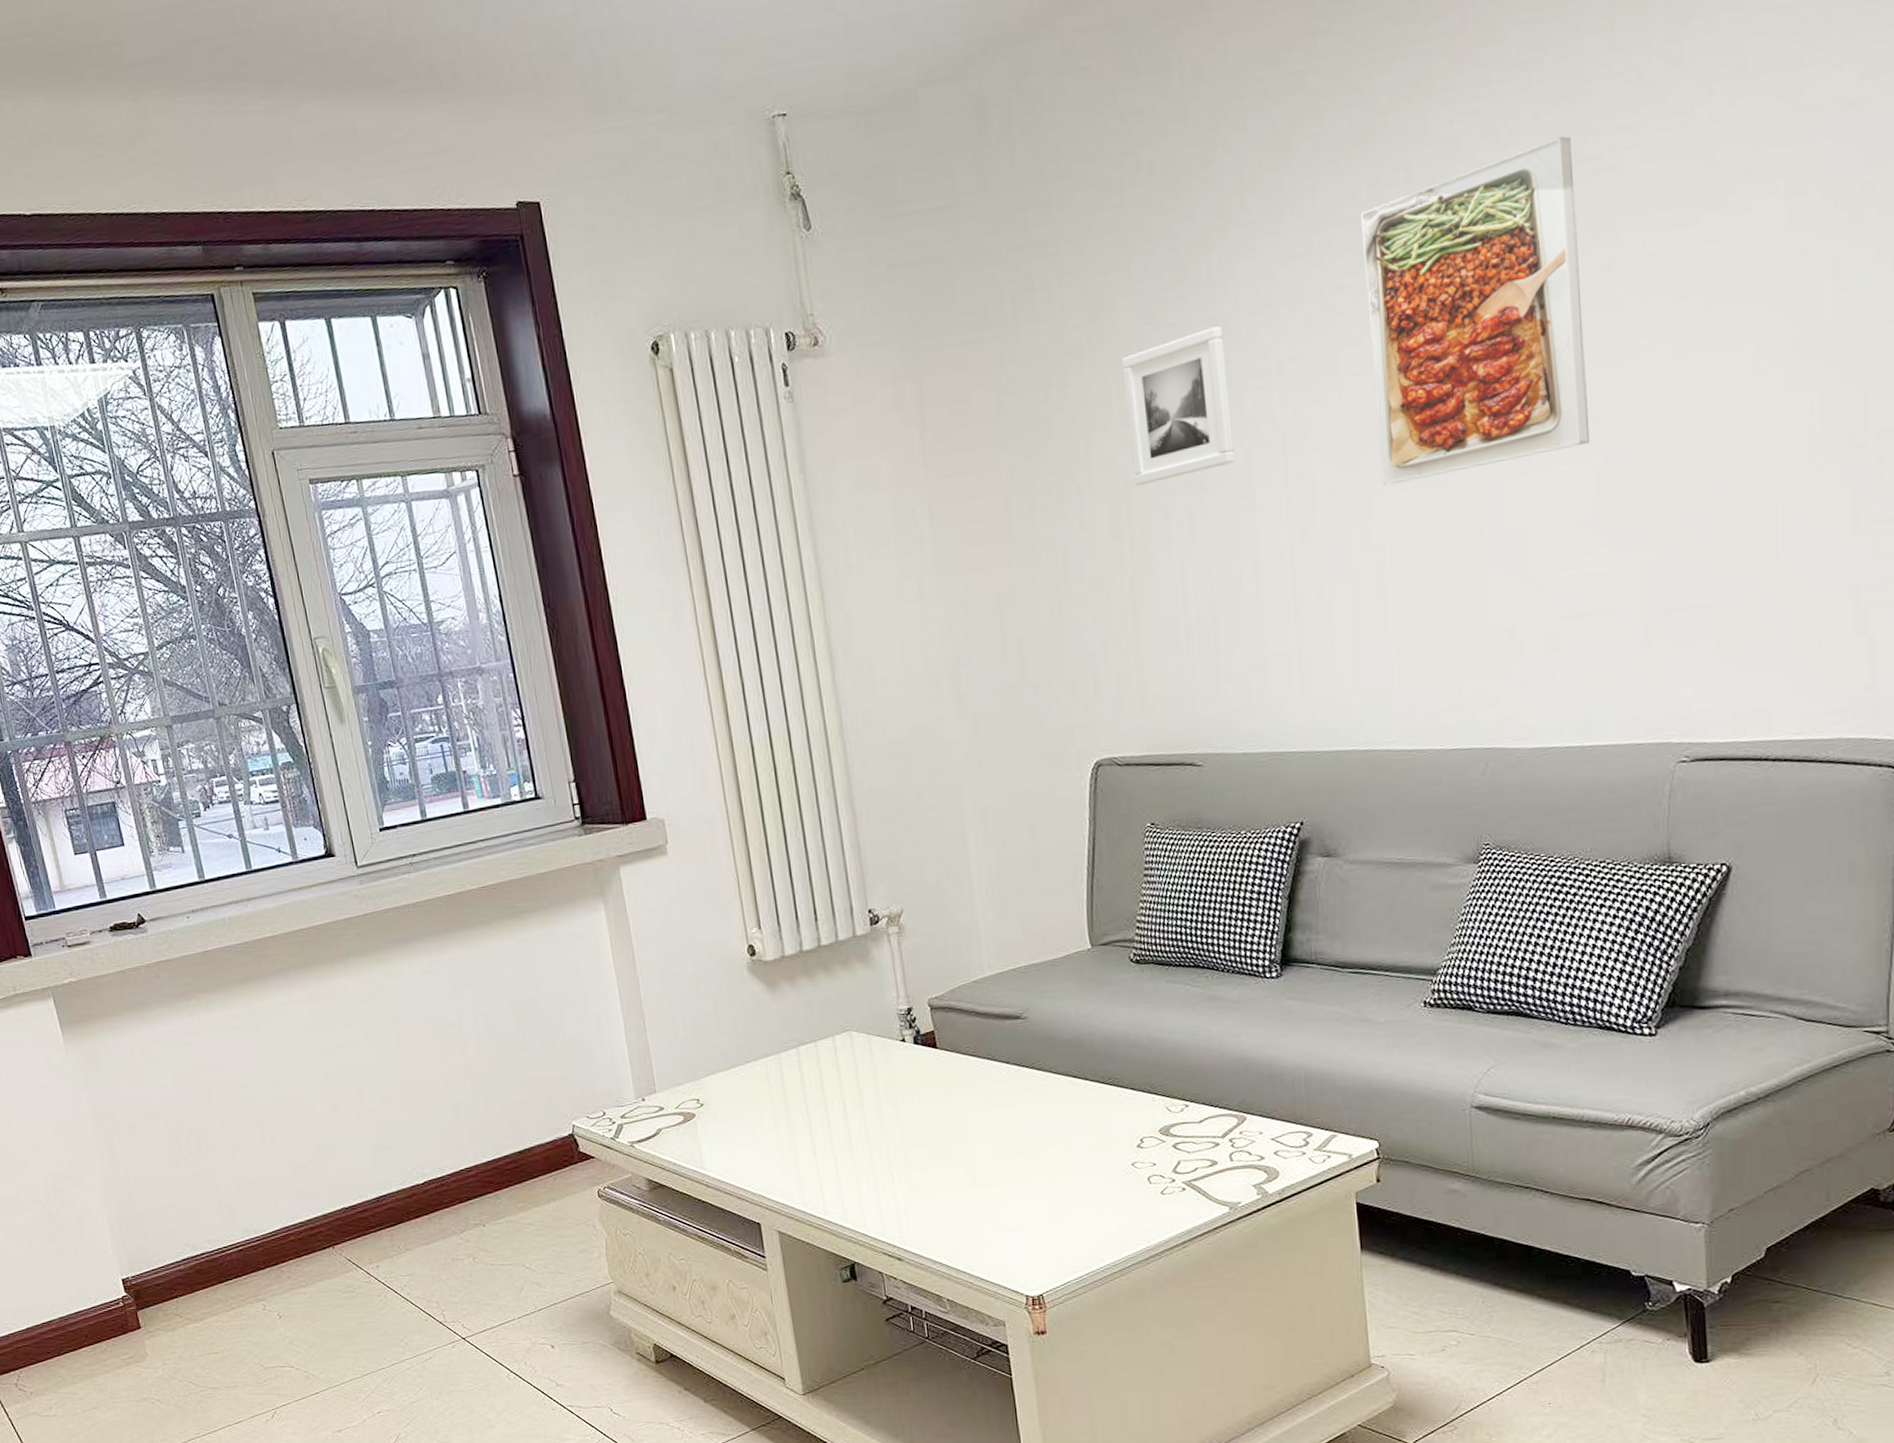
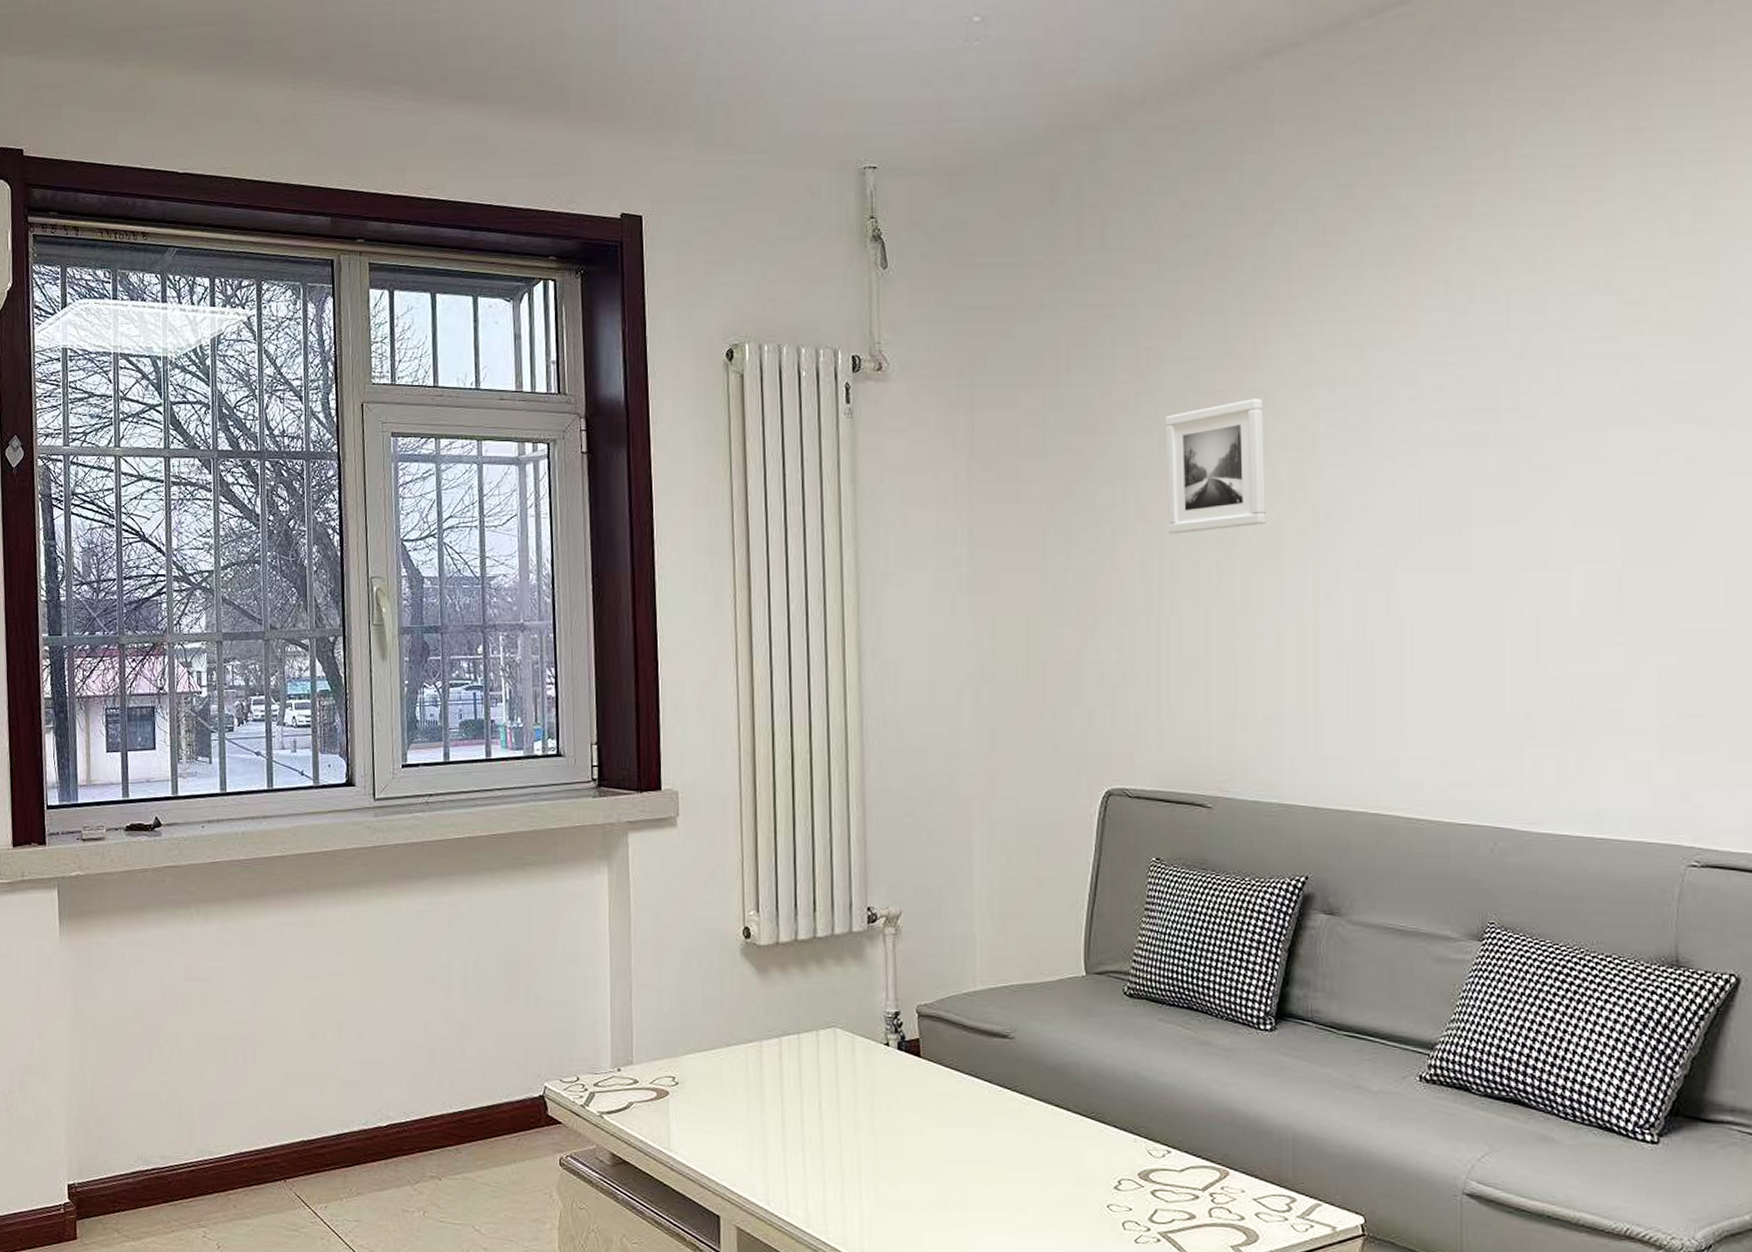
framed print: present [1360,136,1591,486] -> none [1400,269,1611,563]

